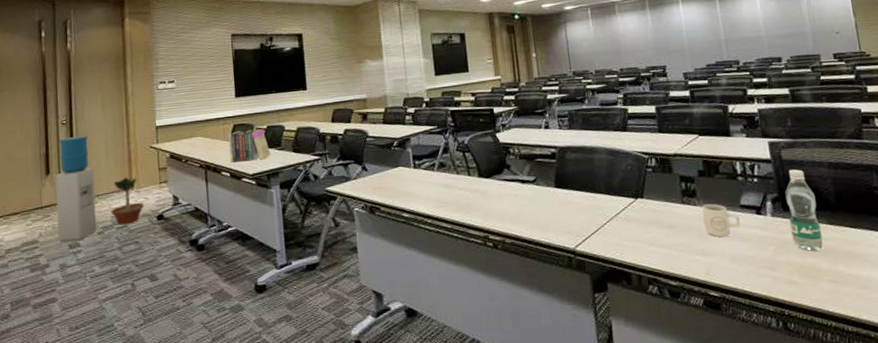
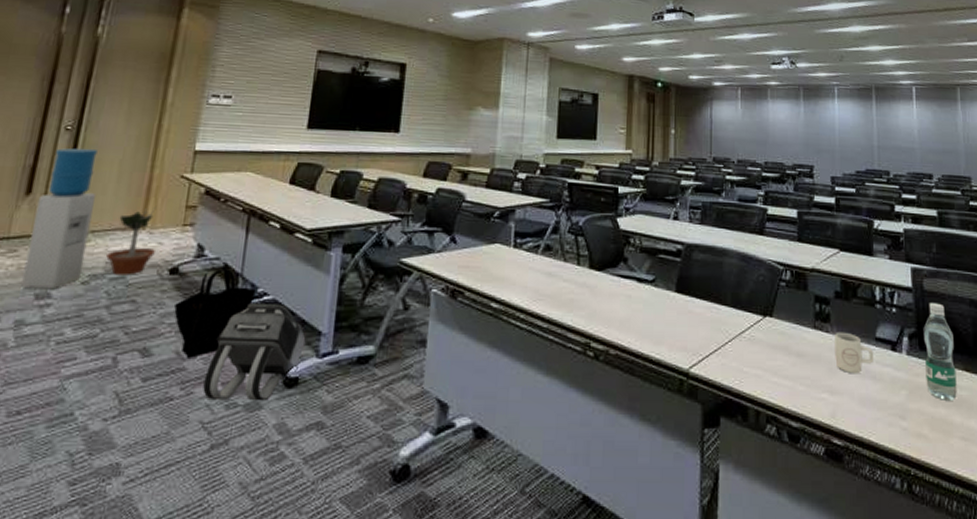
tote bag: none [166,209,222,279] -> present [174,265,256,358]
backpack: none [198,232,266,307] -> present [203,302,306,401]
books: present [228,129,271,163] -> none [284,171,339,213]

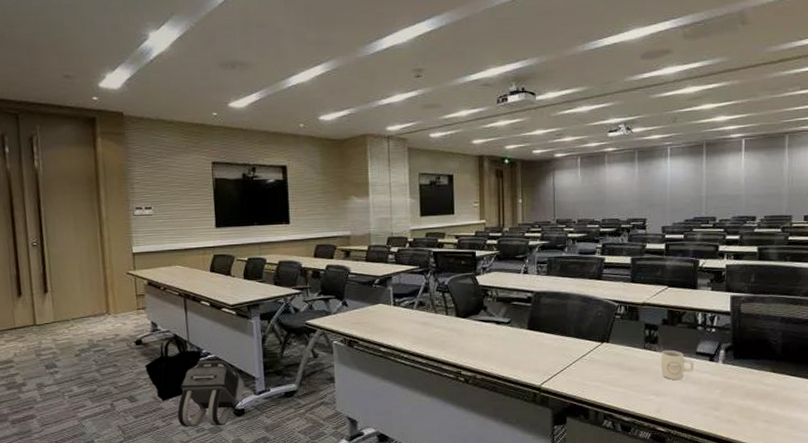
water cooler: present [21,147,98,290] -> none [28,258,73,362]
potted tree: present [106,206,157,275] -> none [88,297,123,348]
bottle: present [923,303,957,400] -> none [738,322,765,395]

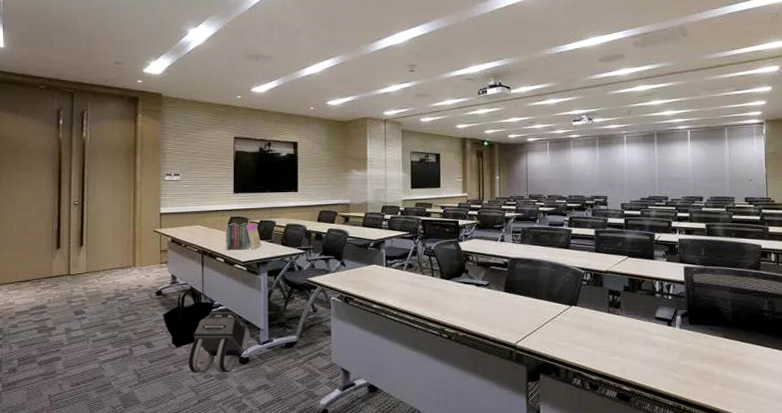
books: none [208,261,252,293] -> present [225,223,262,250]
mug: present [661,350,695,380] -> none [624,314,654,342]

